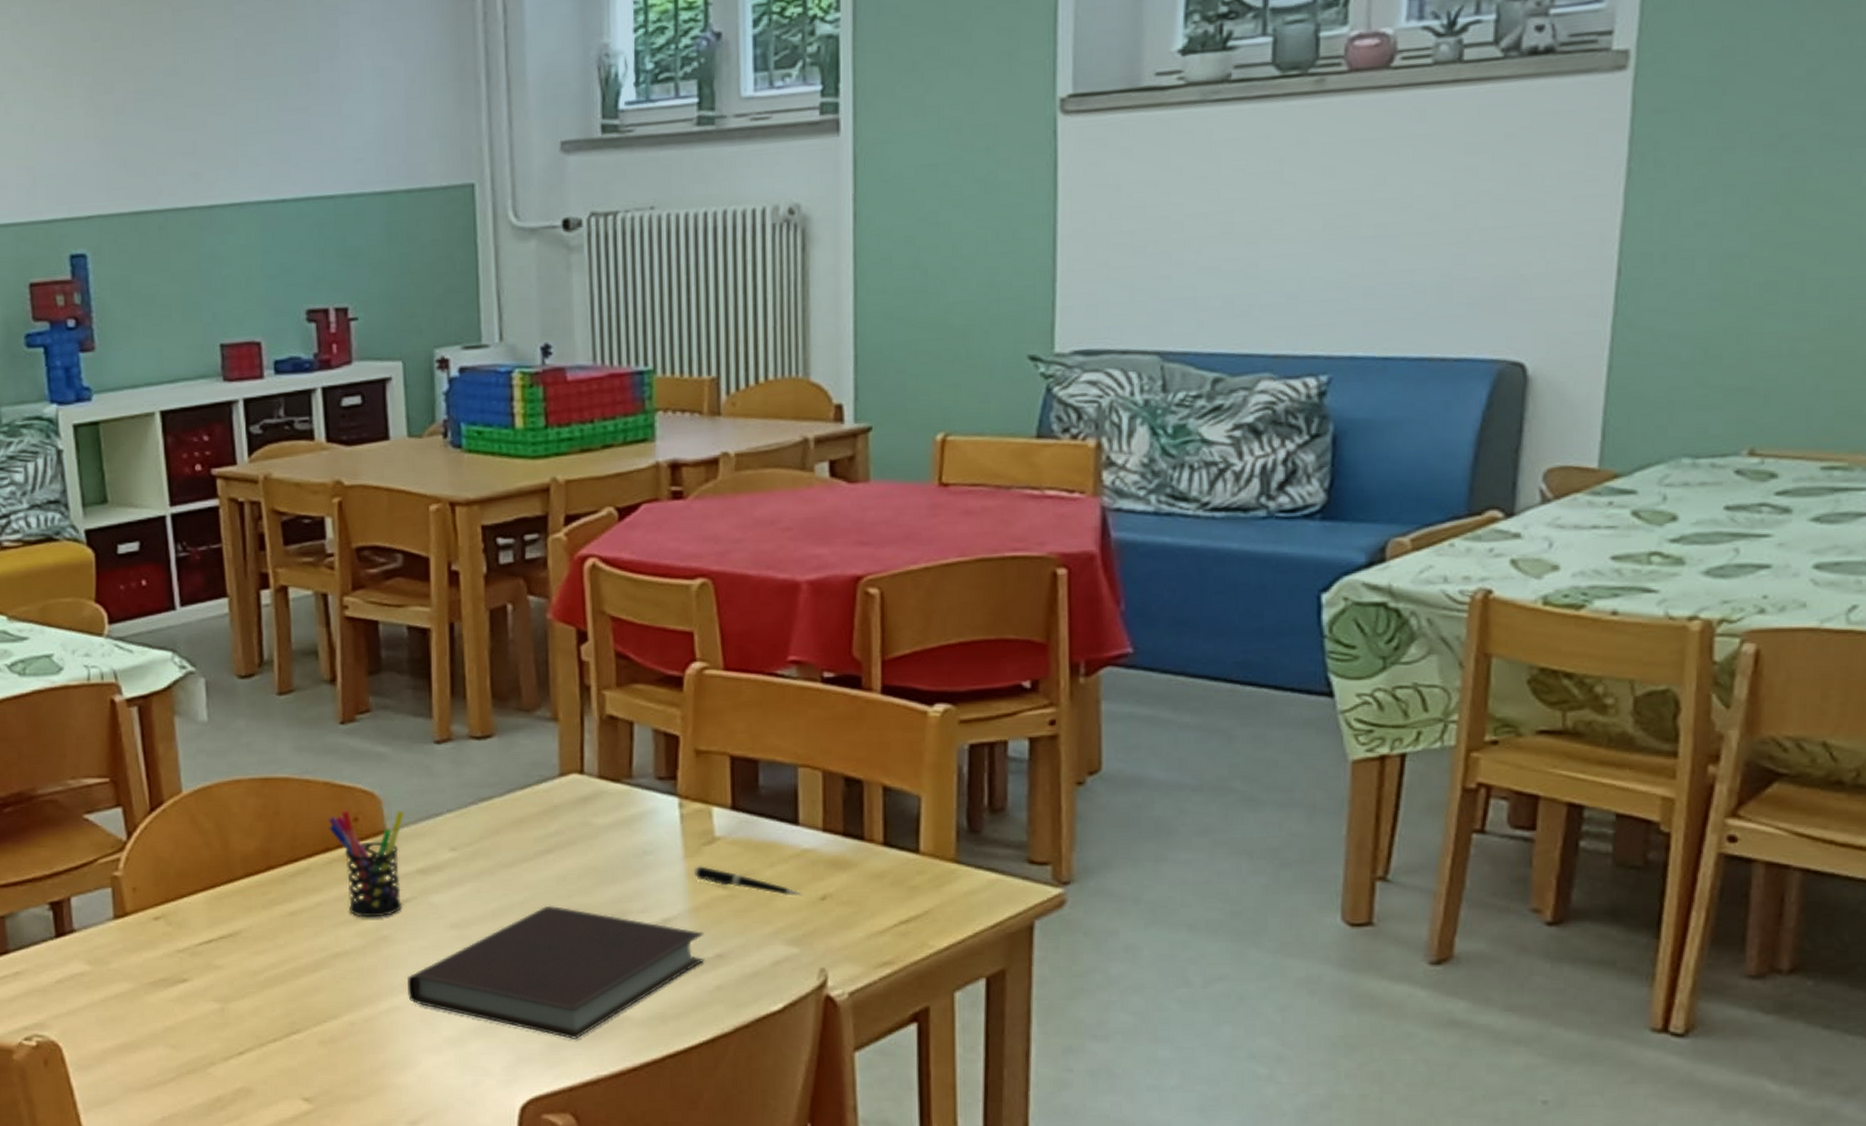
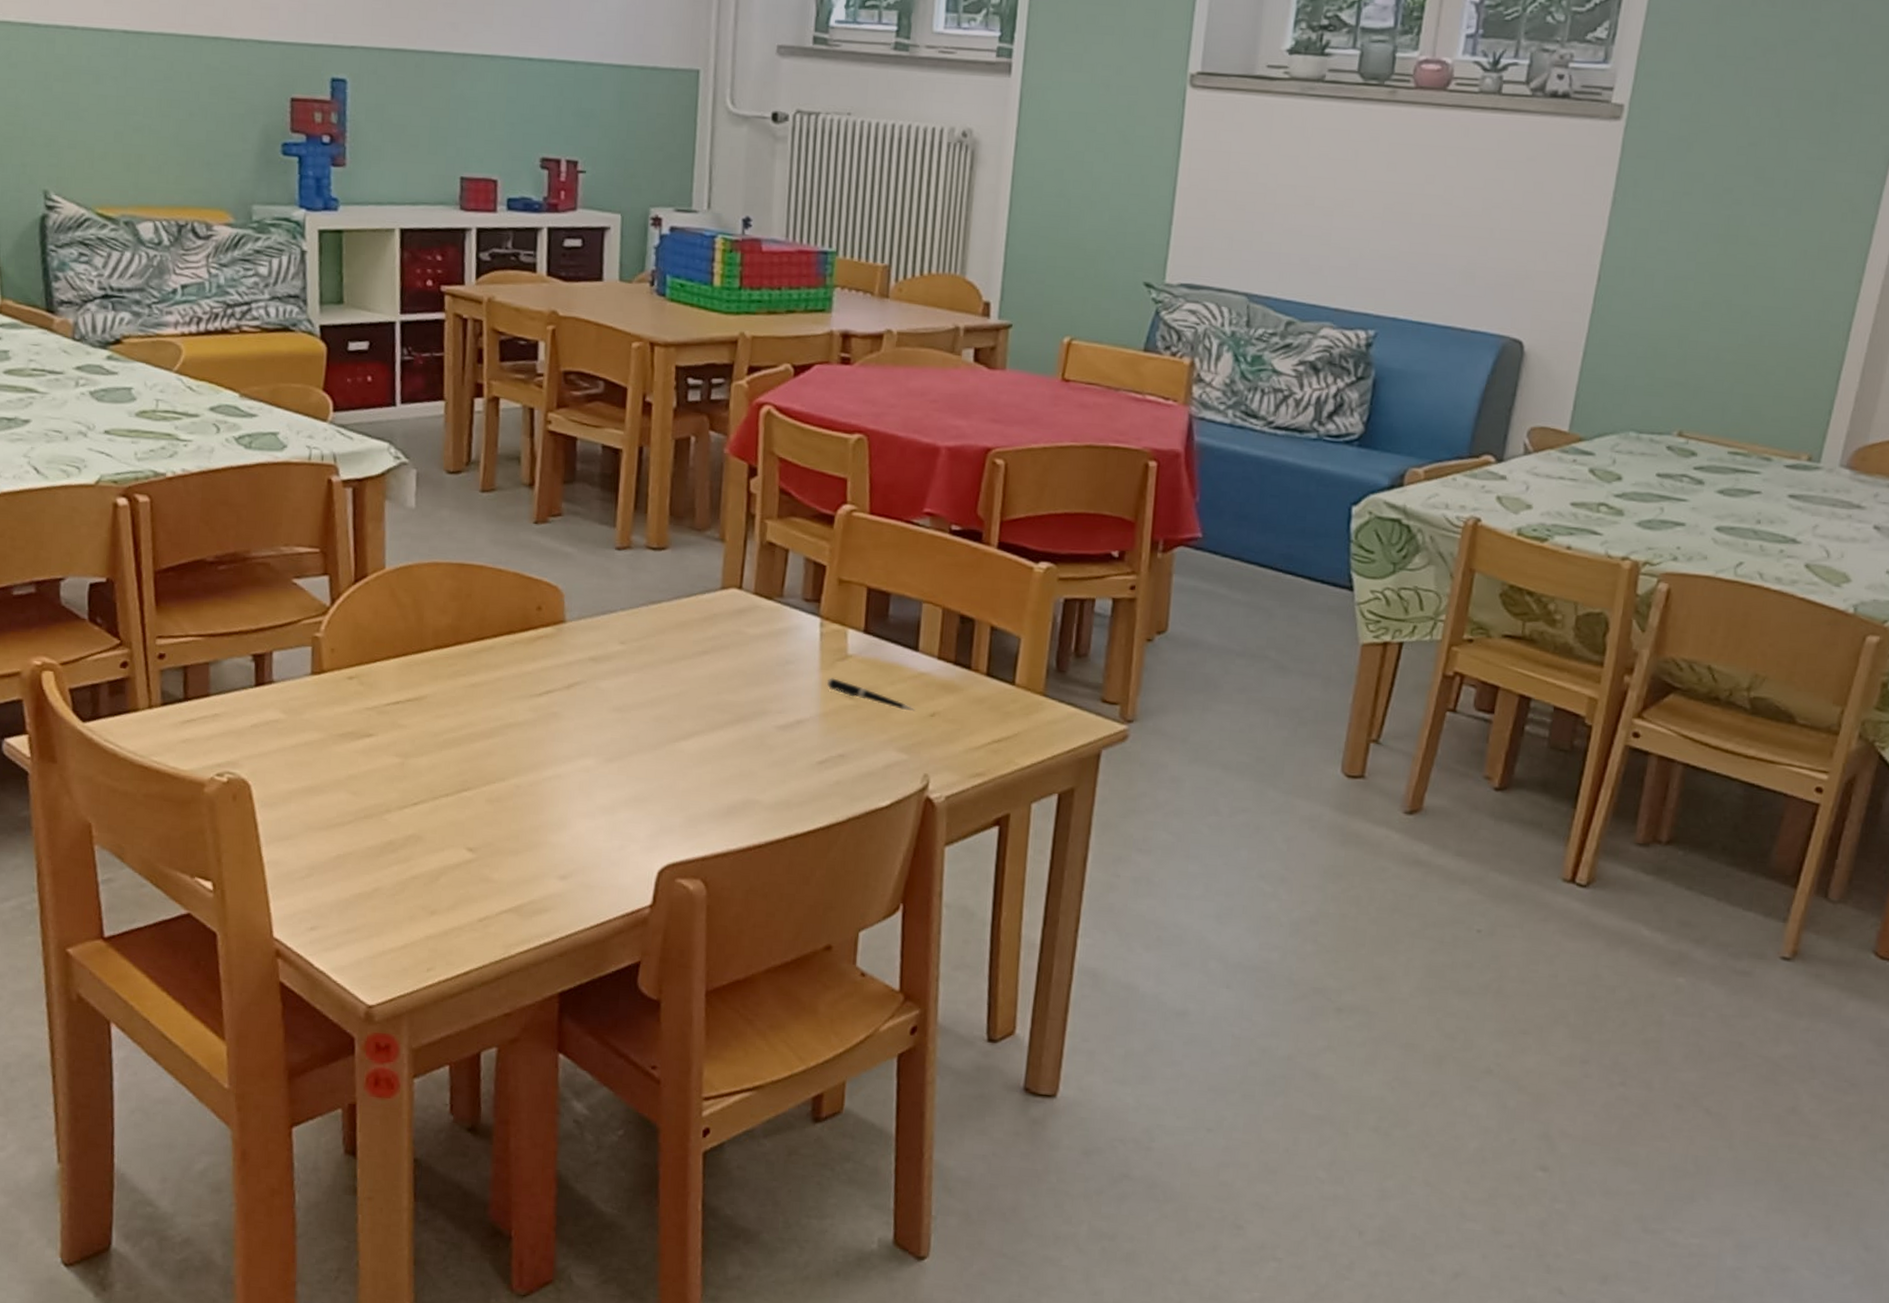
pen holder: present [329,810,404,918] -> none [514,599,583,696]
notebook: present [408,905,705,1039] -> none [570,699,830,816]

